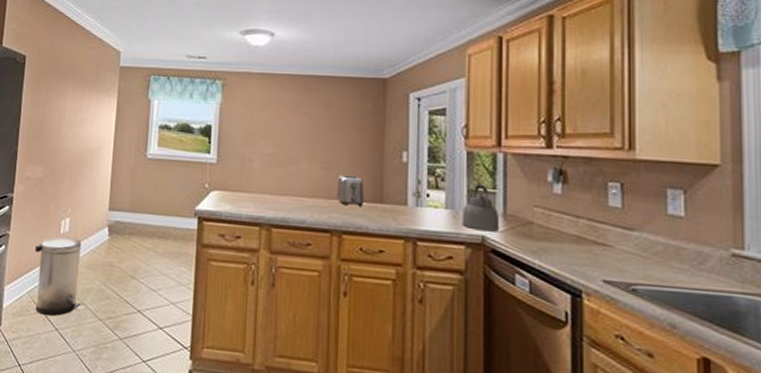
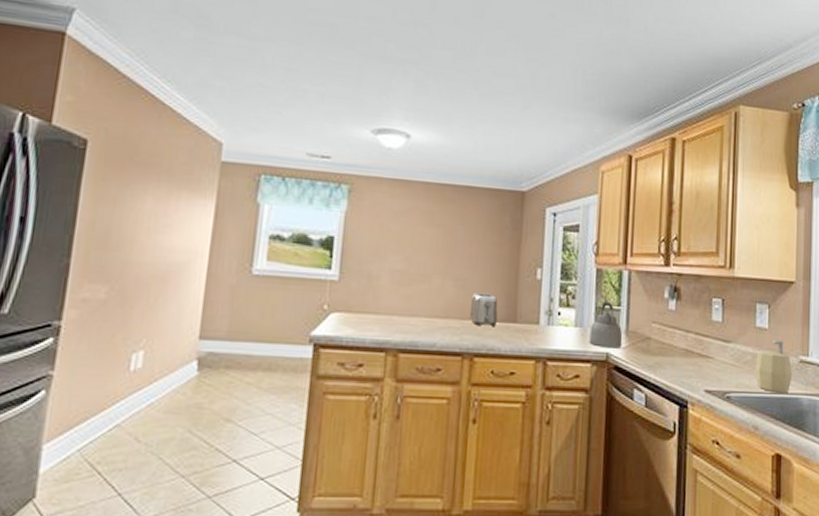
pedal bin: present [35,236,83,316] -> none [90,374,161,479]
soap dispenser: none [668,229,722,290] -> present [754,339,793,393]

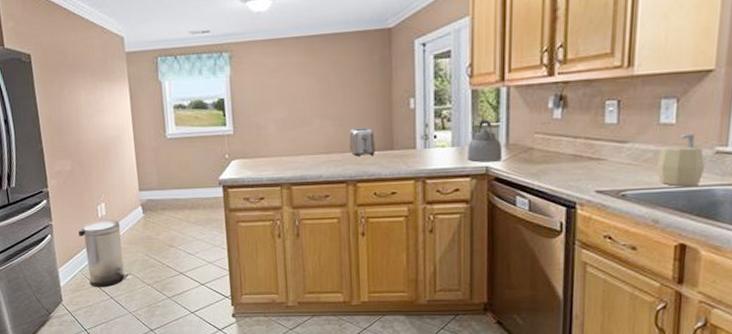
pedal bin: none [90,374,161,479] -> present [78,219,131,288]

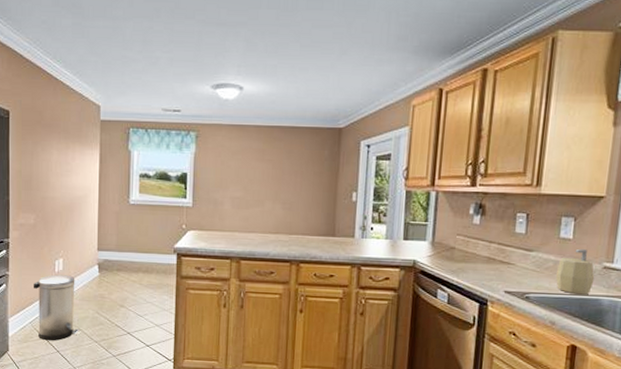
toaster: present [349,127,375,156] -> none [295,213,319,239]
kettle: present [467,119,503,163] -> none [398,218,429,257]

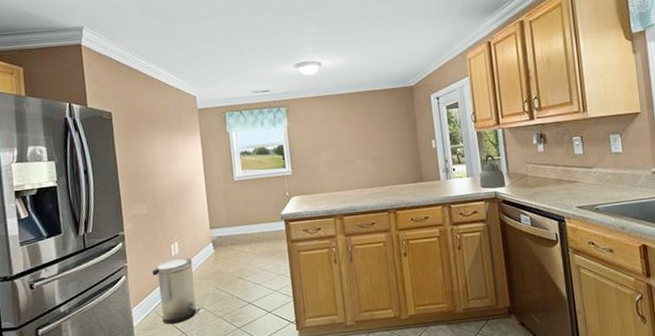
kettle: none [398,218,429,257] -> present [479,154,506,189]
soap dispenser: present [555,248,595,295] -> none [615,159,648,200]

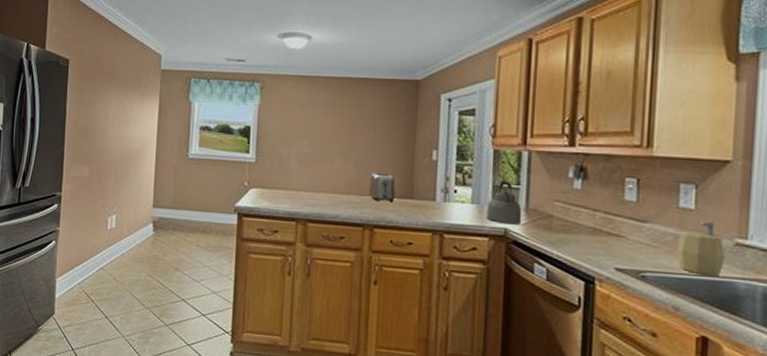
pedal bin: present [152,256,203,325] -> none [84,232,131,305]
toaster: none [387,164,409,188] -> present [369,172,396,202]
soap dispenser: none [615,159,648,200] -> present [676,221,726,276]

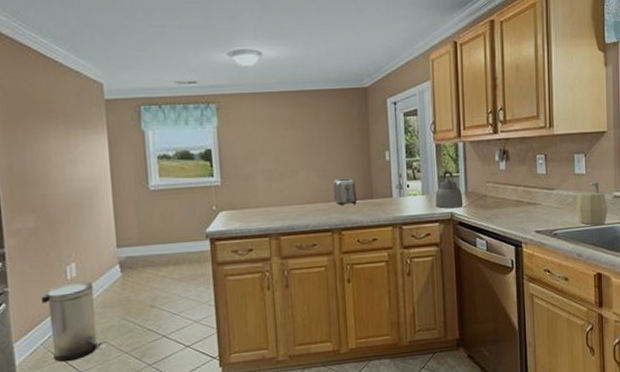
pedal bin: none [84,232,131,305] -> present [42,280,105,362]

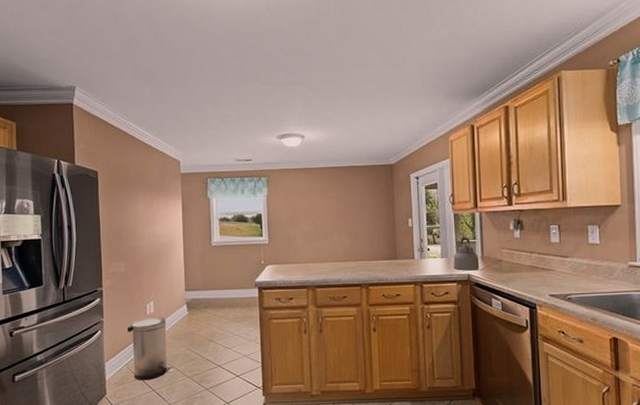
toaster: present [333,178,357,205] -> none [362,241,383,264]
soap dispenser: present [576,181,608,225] -> none [590,251,623,292]

